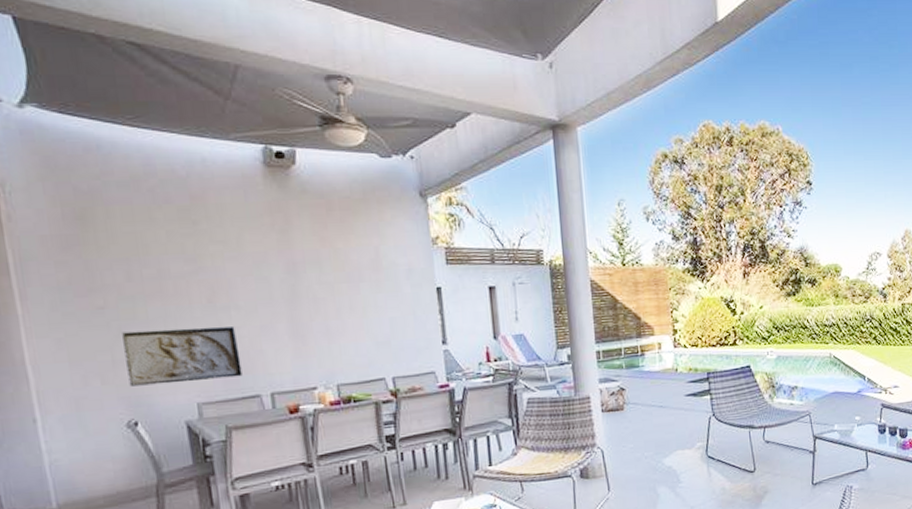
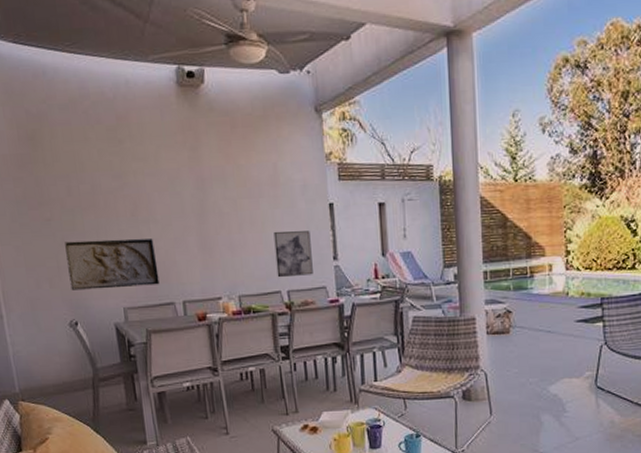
wall art: none [376,315,421,364] -> present [273,231,313,278]

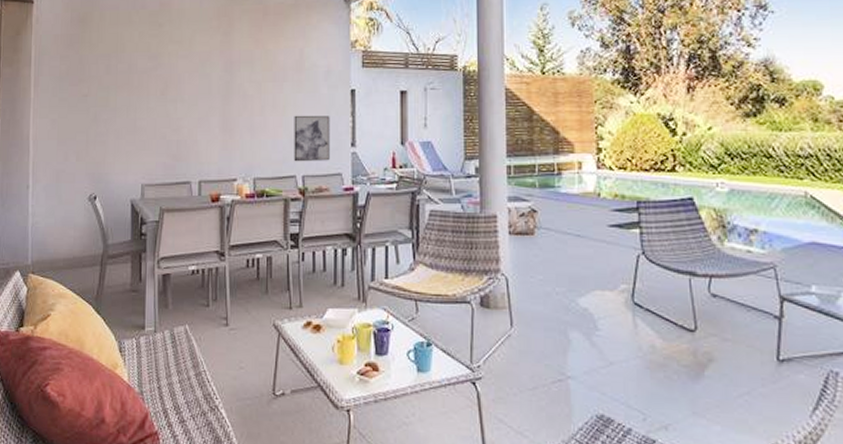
relief sculpture: present [65,238,160,290] -> none [95,116,179,165]

